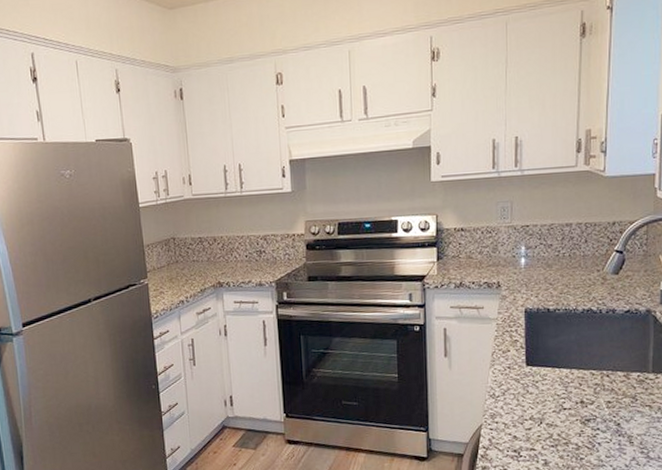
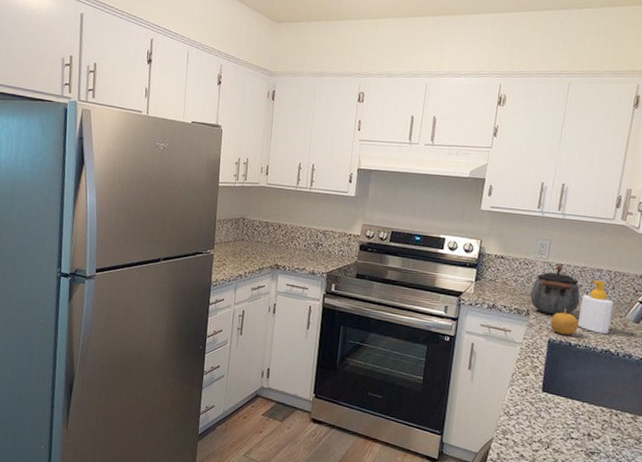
kettle: none [499,227,552,282] -> present [530,265,581,315]
fruit: none [524,272,554,301] -> present [550,308,579,335]
soap bottle: none [553,236,588,293] -> present [577,280,614,335]

